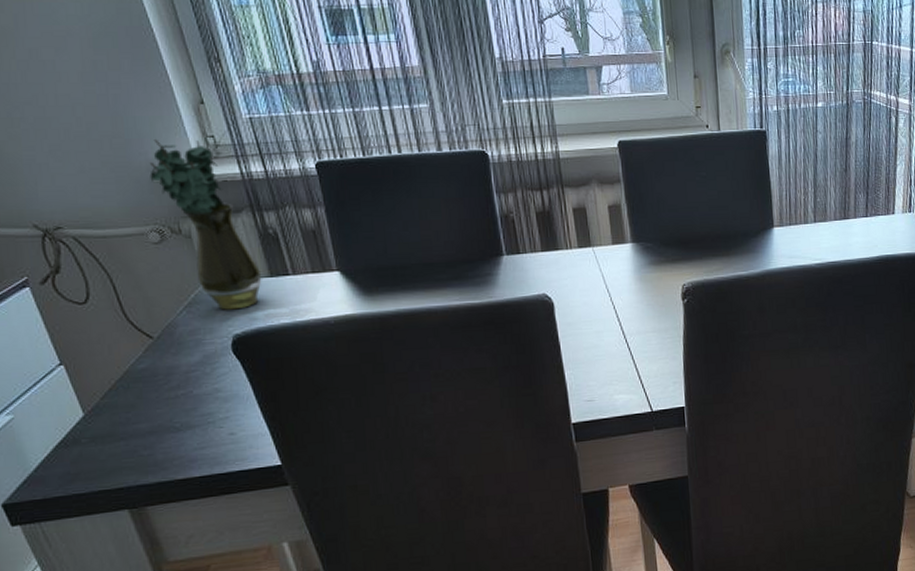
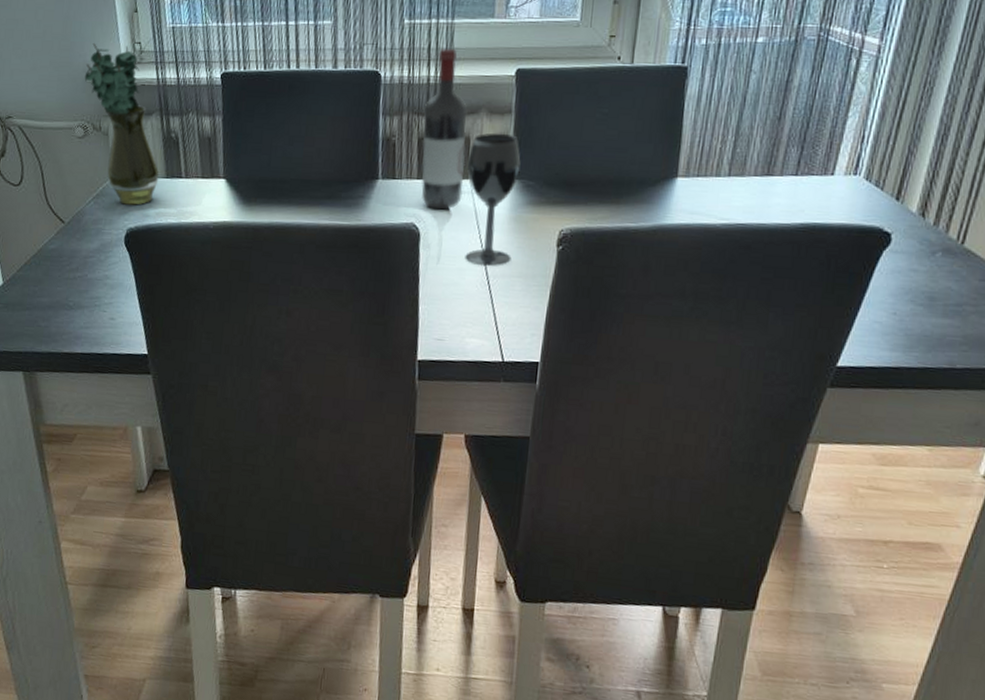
wine bottle: none [536,126,588,279] -> present [421,49,467,210]
wine glass: none [587,201,644,327] -> present [465,133,521,267]

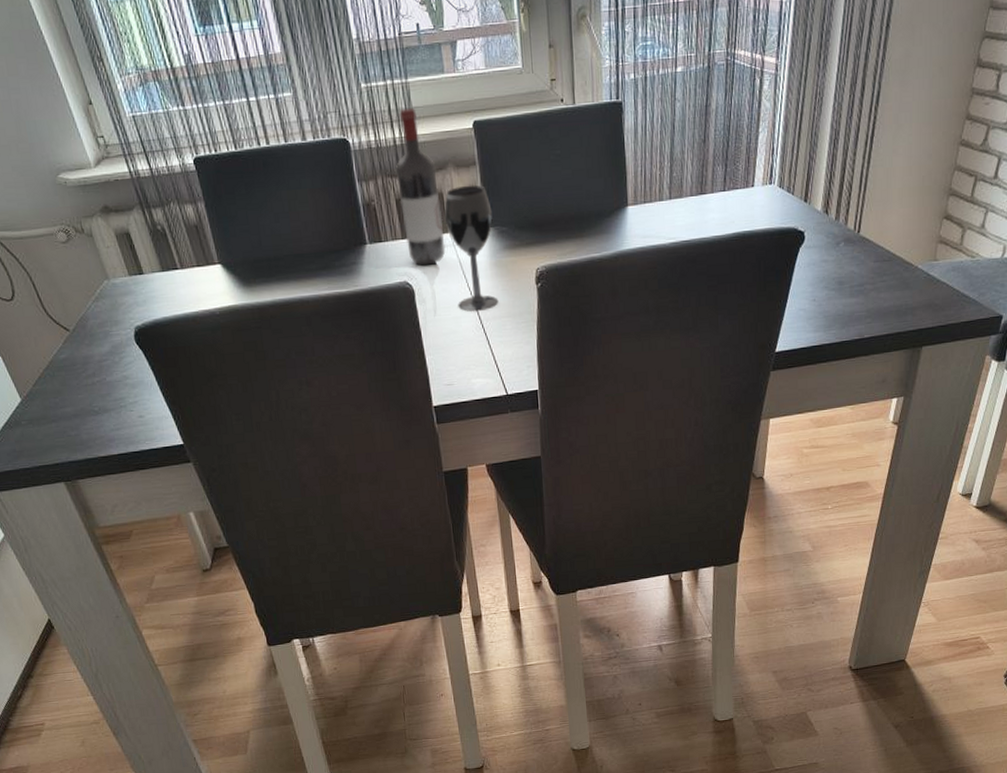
vase: present [84,43,159,205] -> none [52,141,155,304]

